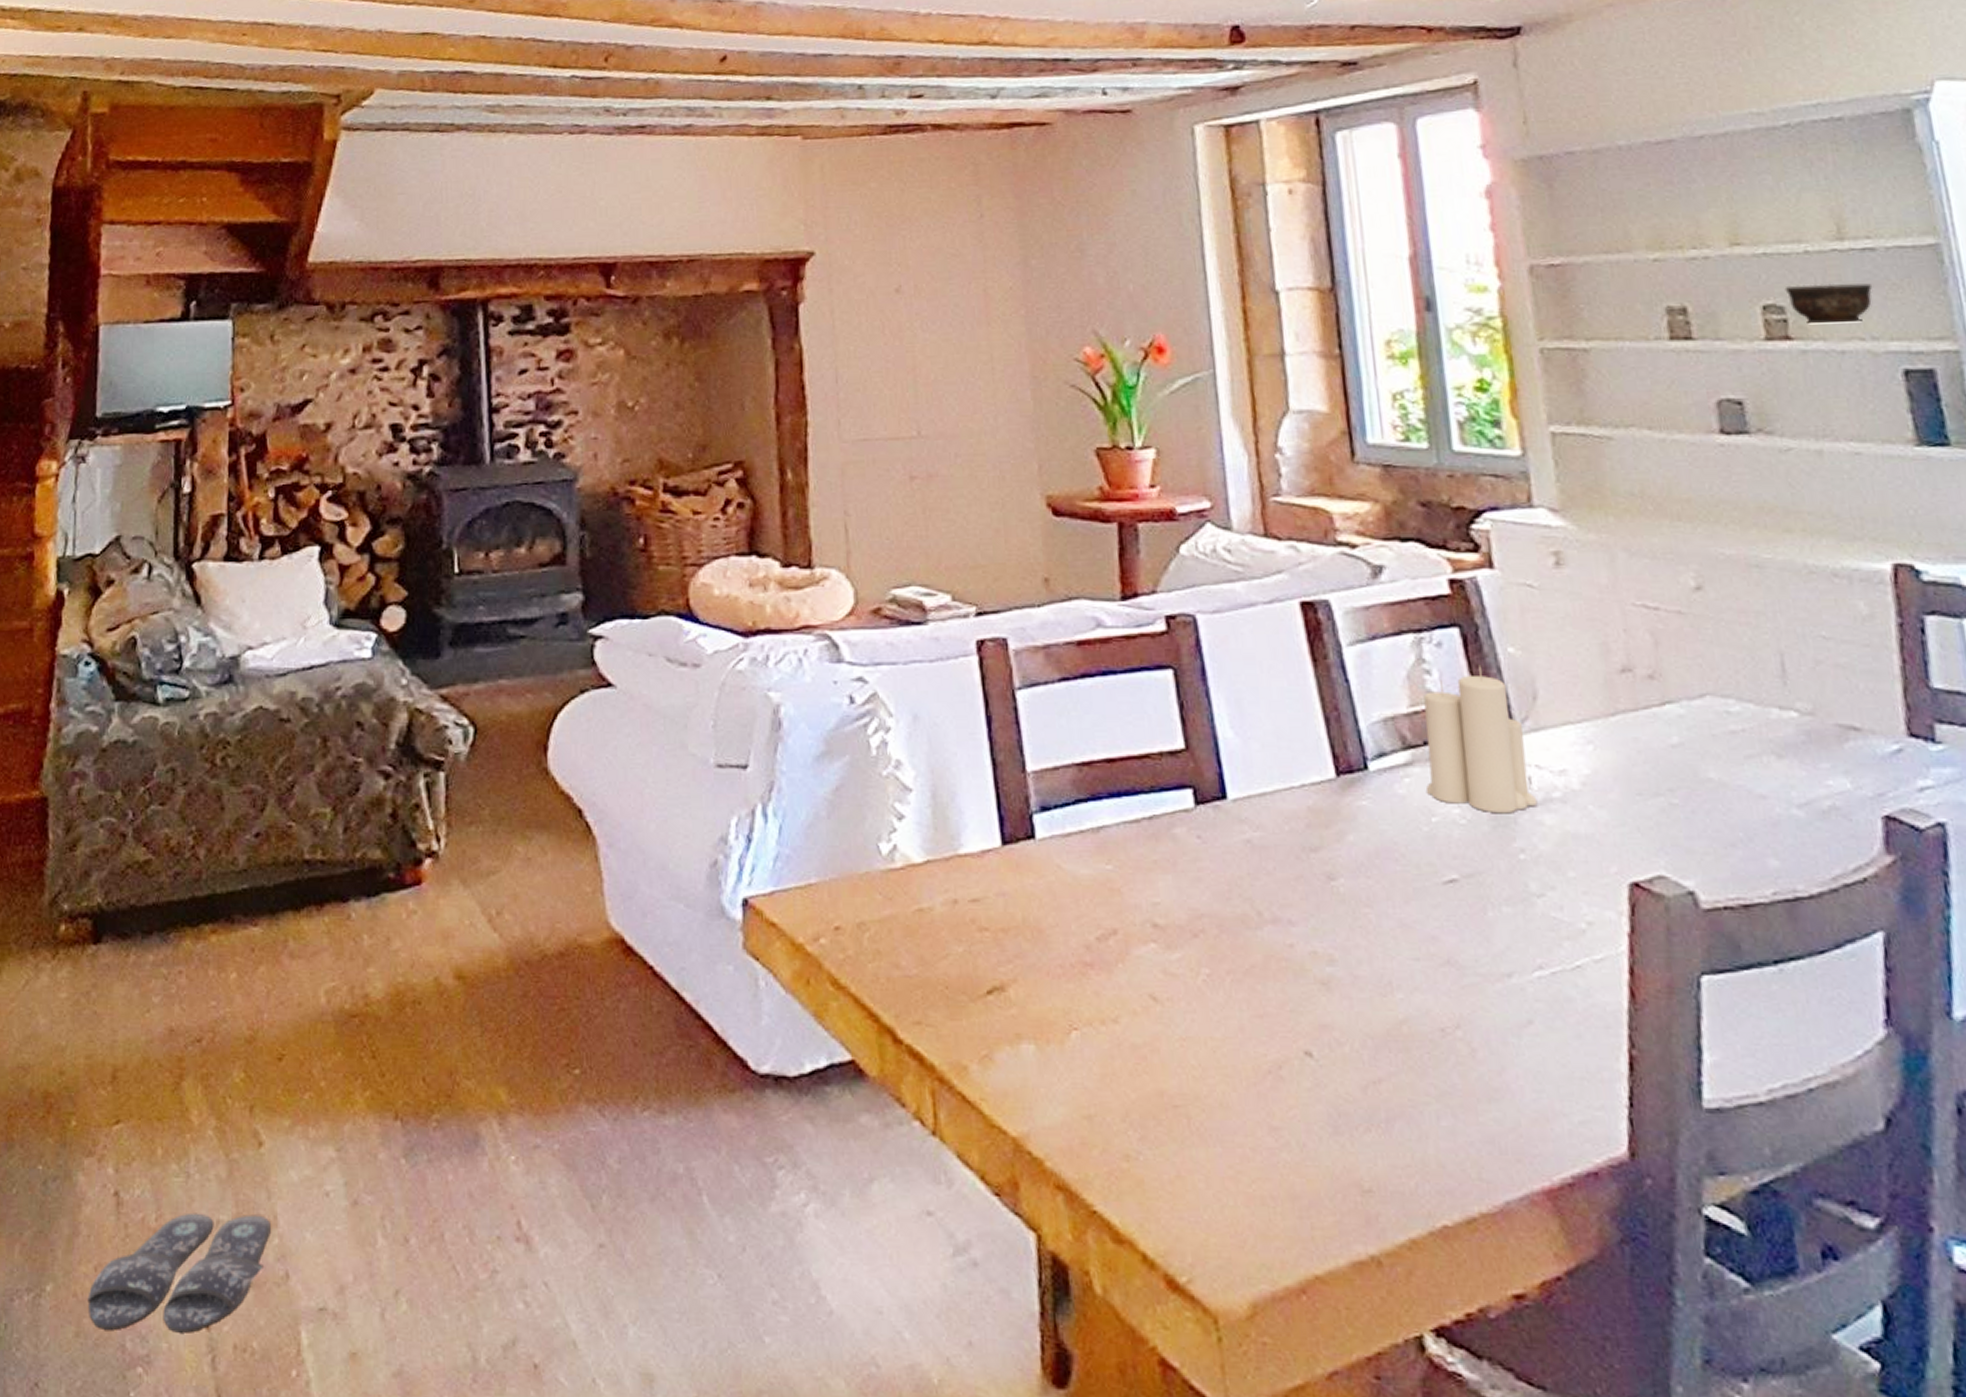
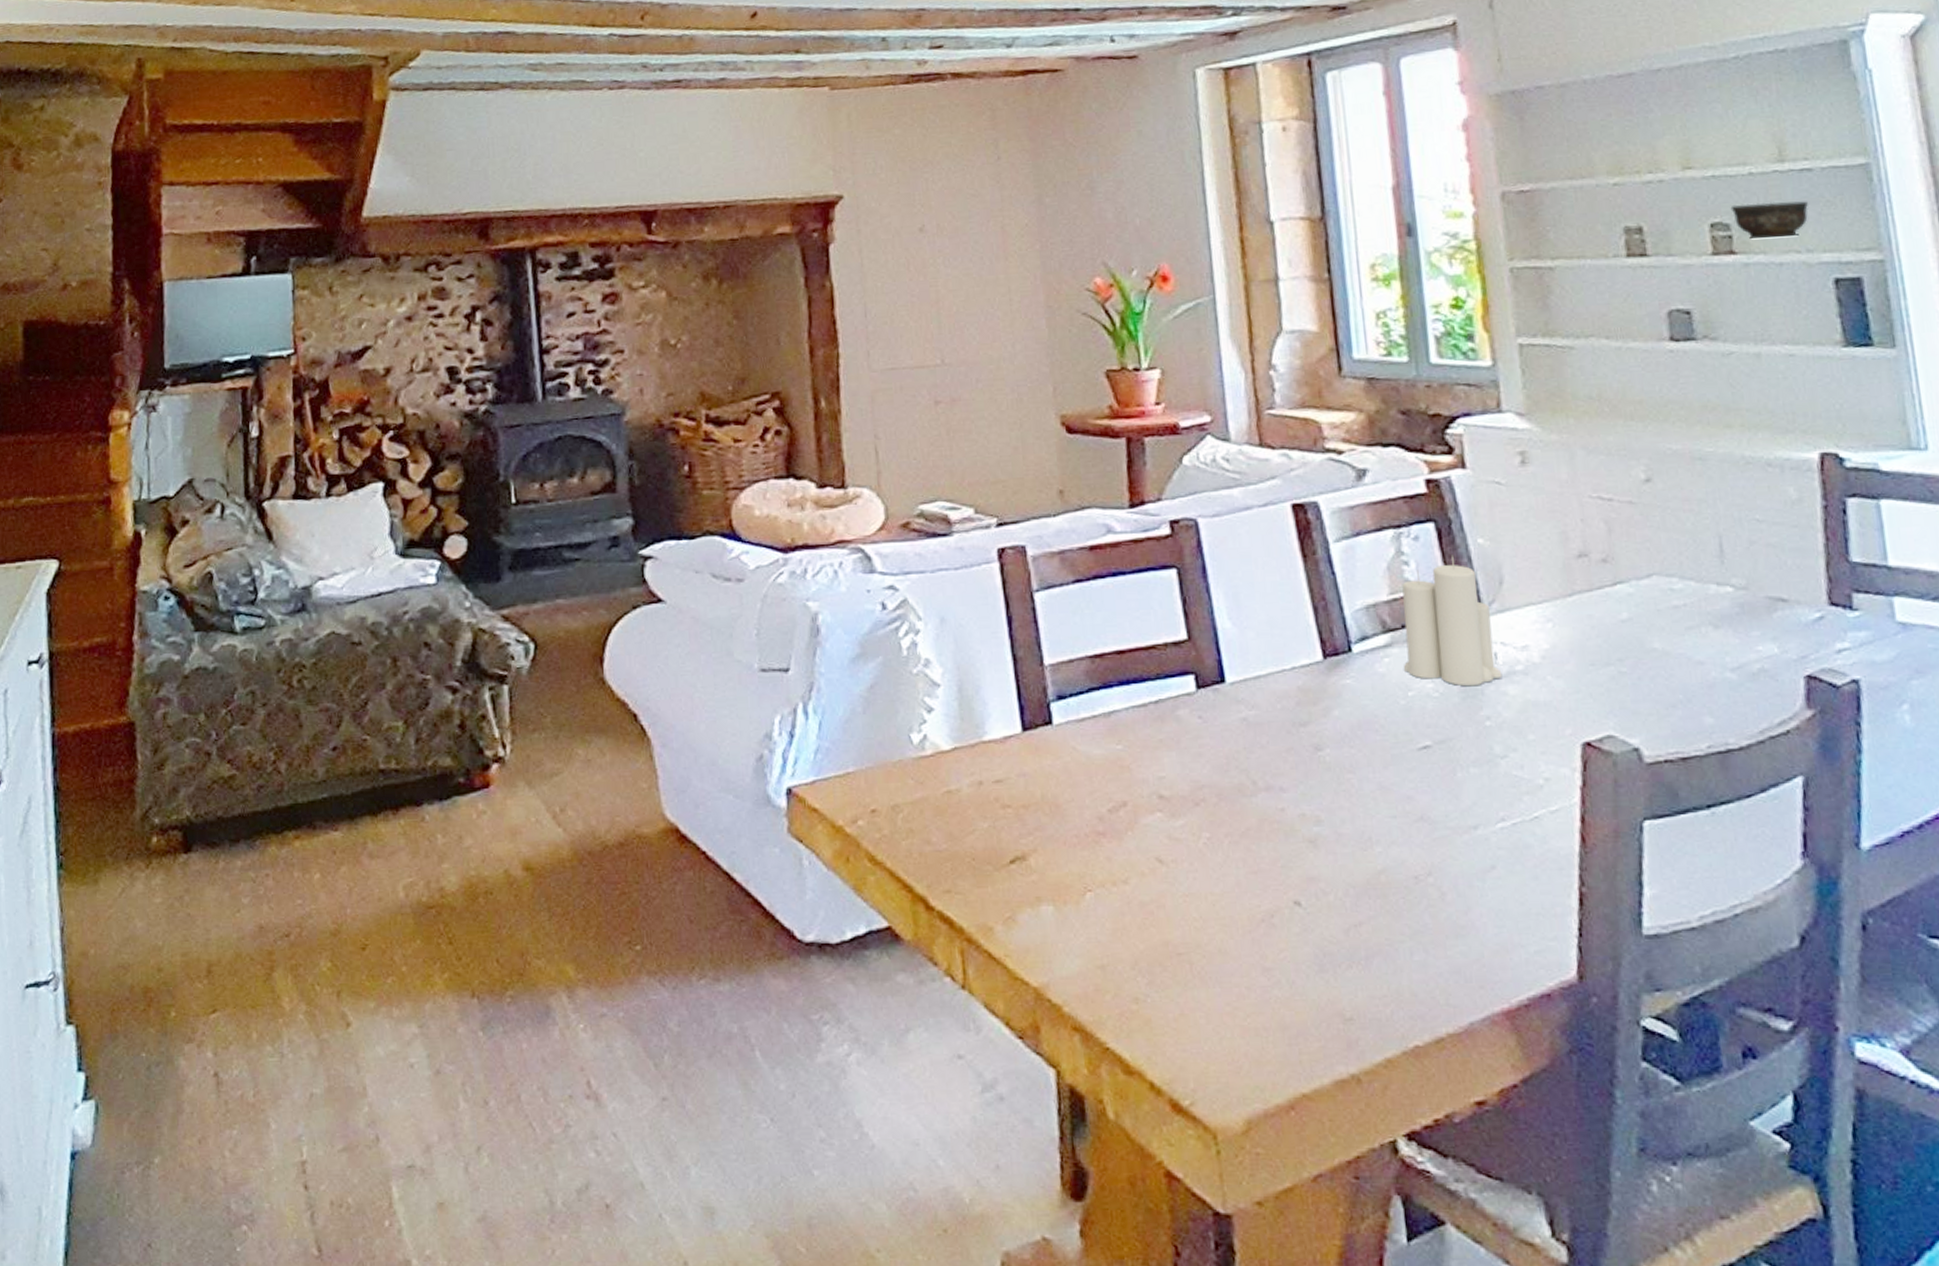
slippers: present [87,1212,270,1333] -> none [193,1087,361,1194]

